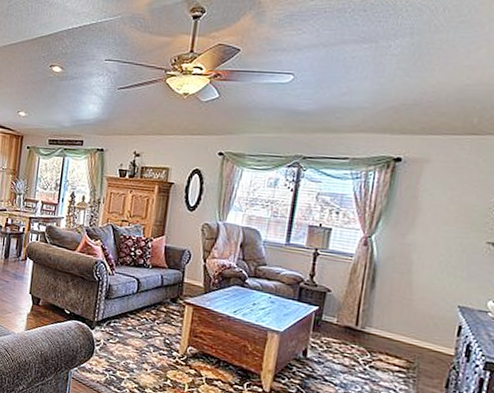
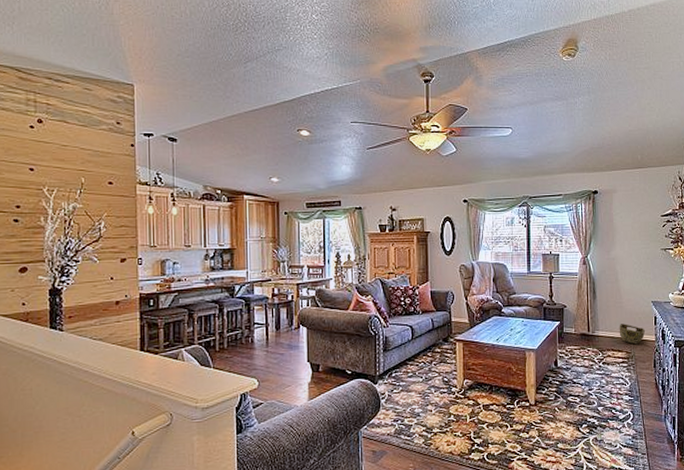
woven basket: none [400,325,440,355] -> present [619,324,645,345]

